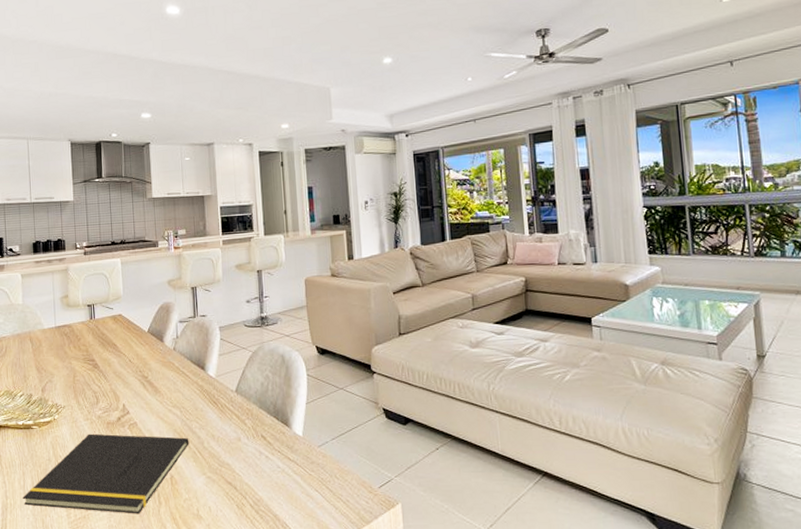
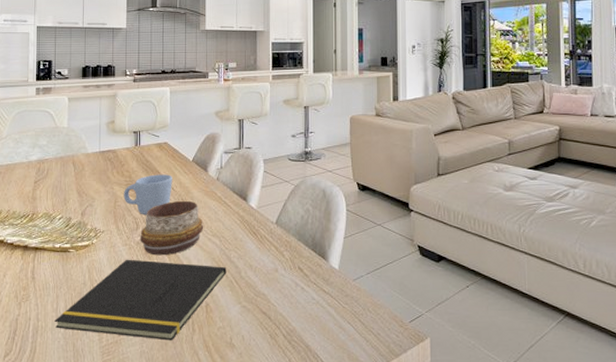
mug: none [82,346,130,389] -> present [124,174,172,215]
decorative bowl: none [101,372,164,429] -> present [140,200,204,256]

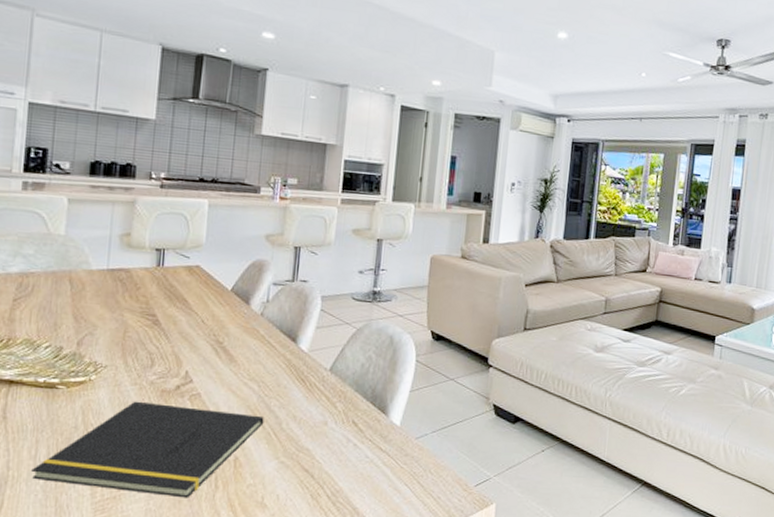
mug: present [124,174,172,215] -> none [136,303,204,351]
decorative bowl: present [140,200,204,256] -> none [155,336,239,400]

